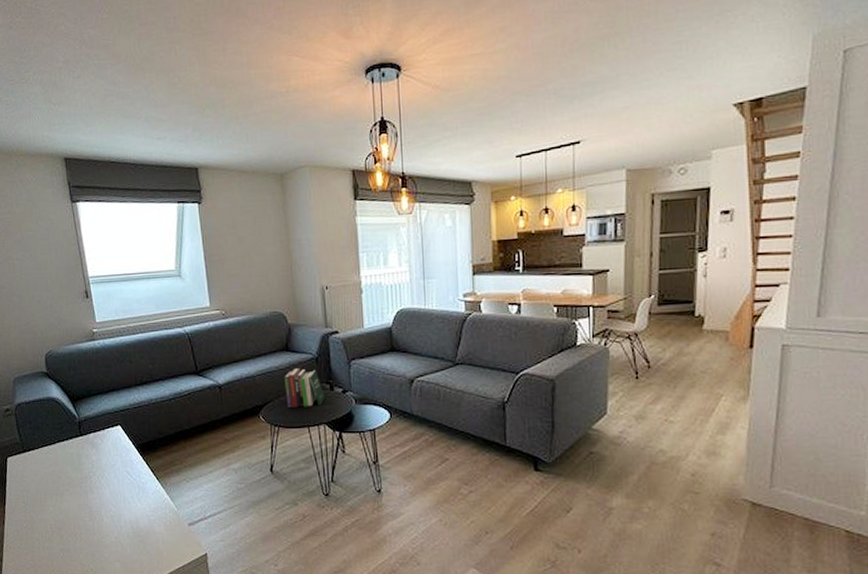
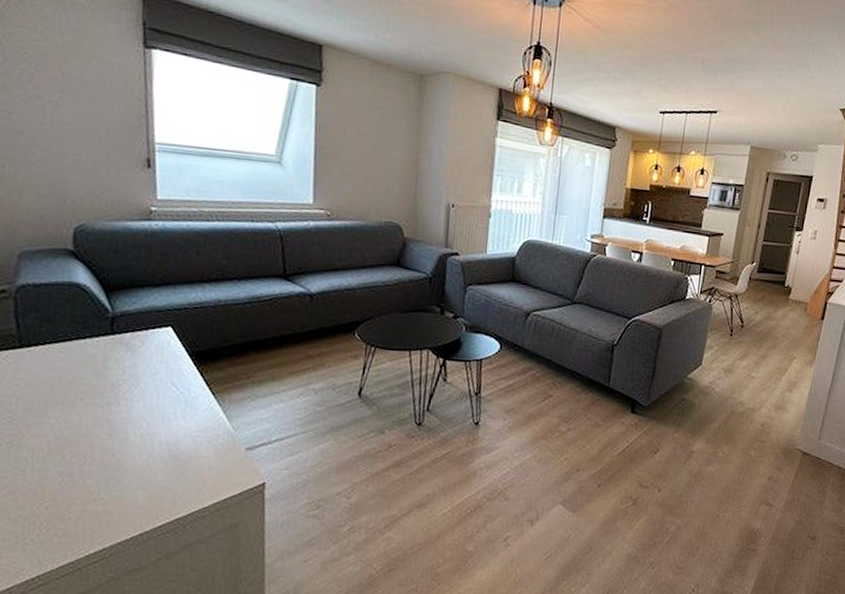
books: present [284,368,325,409] -> none [388,286,434,330]

